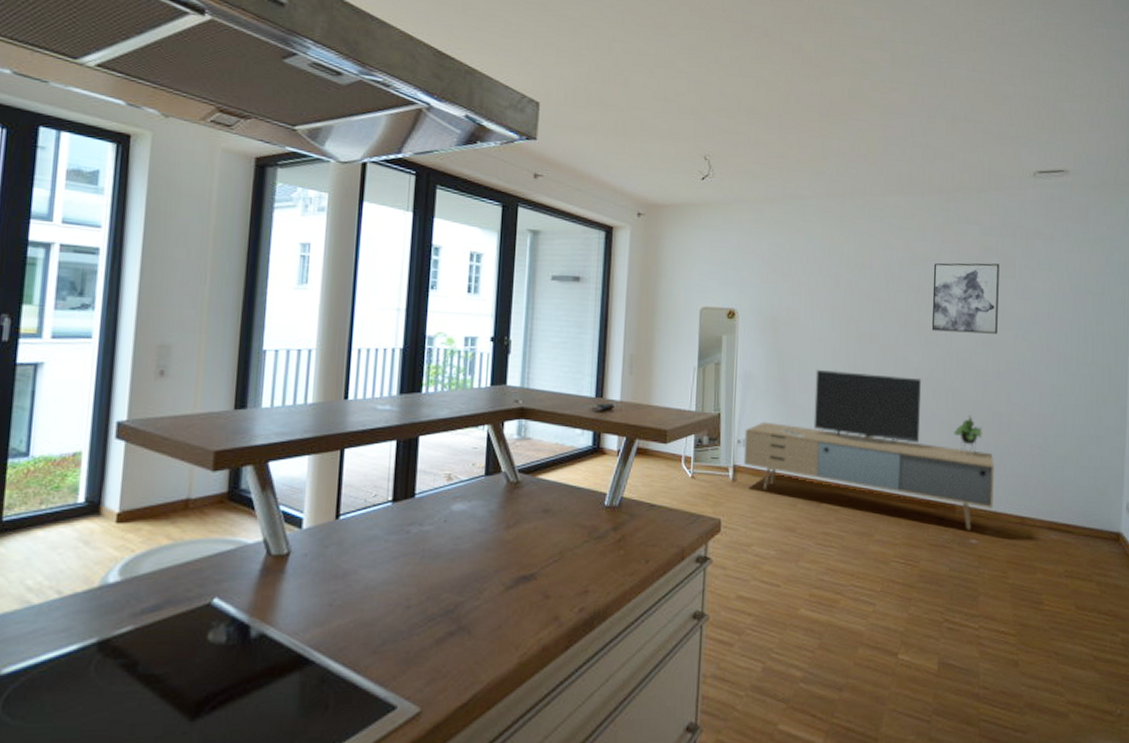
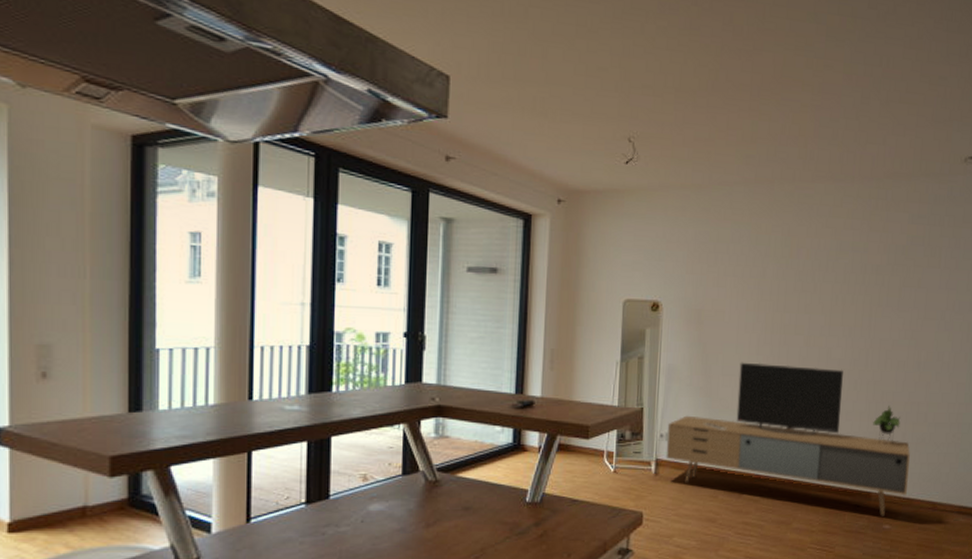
wall art: present [931,263,1000,334] -> none [856,252,926,325]

